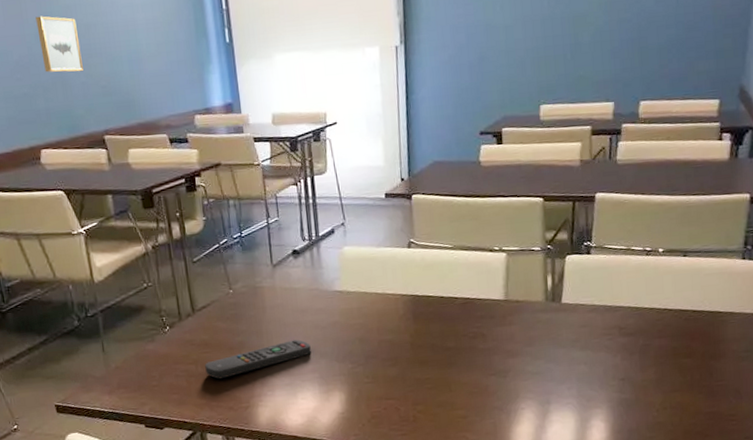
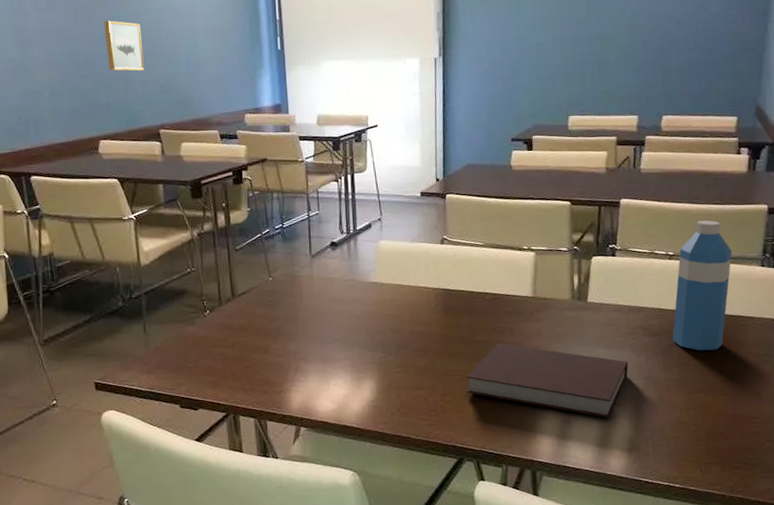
remote control: present [205,339,311,380] -> none [241,328,345,363]
notebook: none [437,349,604,422] -> present [466,343,628,418]
water bottle: none [649,212,712,350] -> present [672,220,732,351]

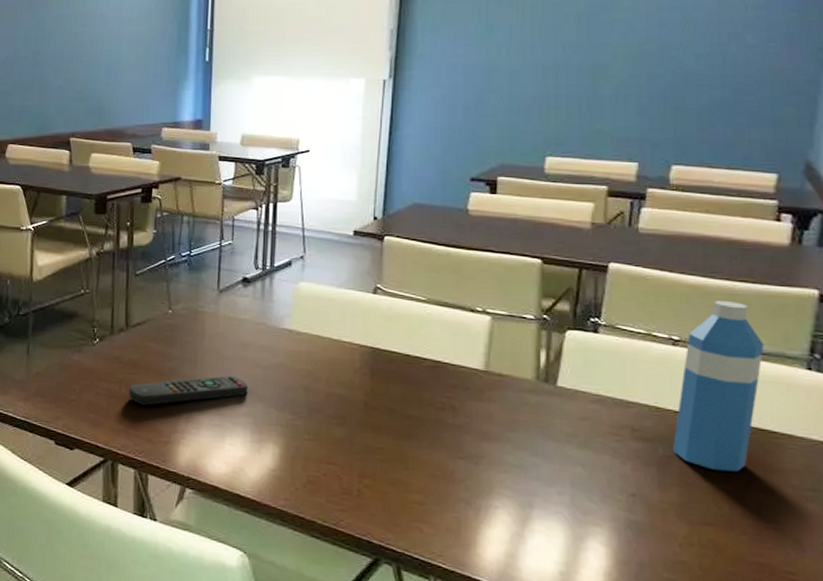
wall art: present [104,20,144,72] -> none [26,22,64,76]
remote control: none [241,328,345,363] -> present [129,375,248,406]
notebook: present [466,343,628,418] -> none [390,422,608,540]

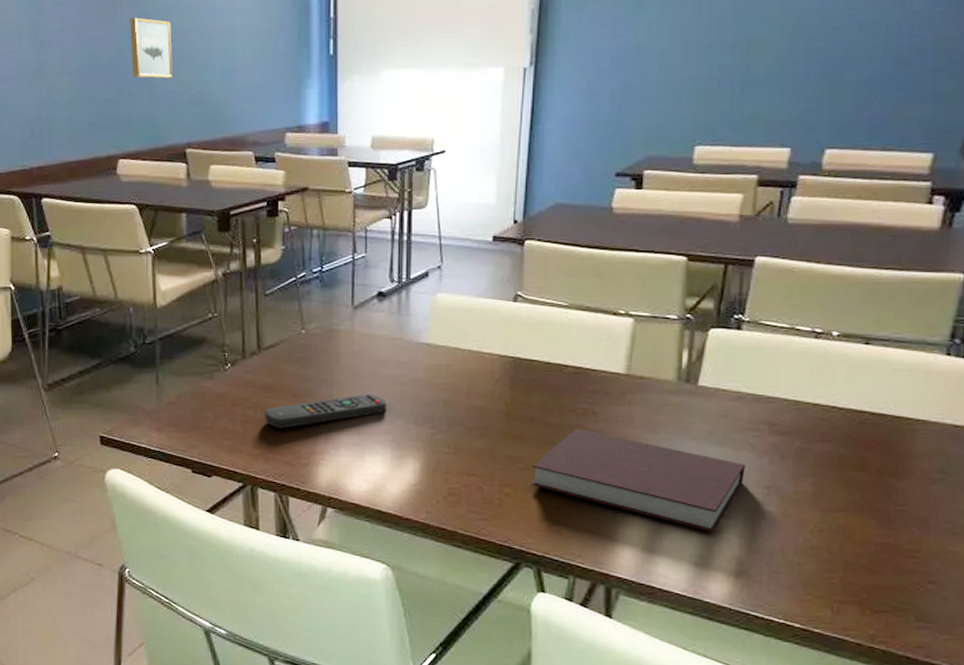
wall art: none [26,22,64,76] -> present [130,17,172,79]
notebook: none [390,422,608,540] -> present [530,428,745,533]
water bottle: present [672,301,764,472] -> none [808,290,906,460]

